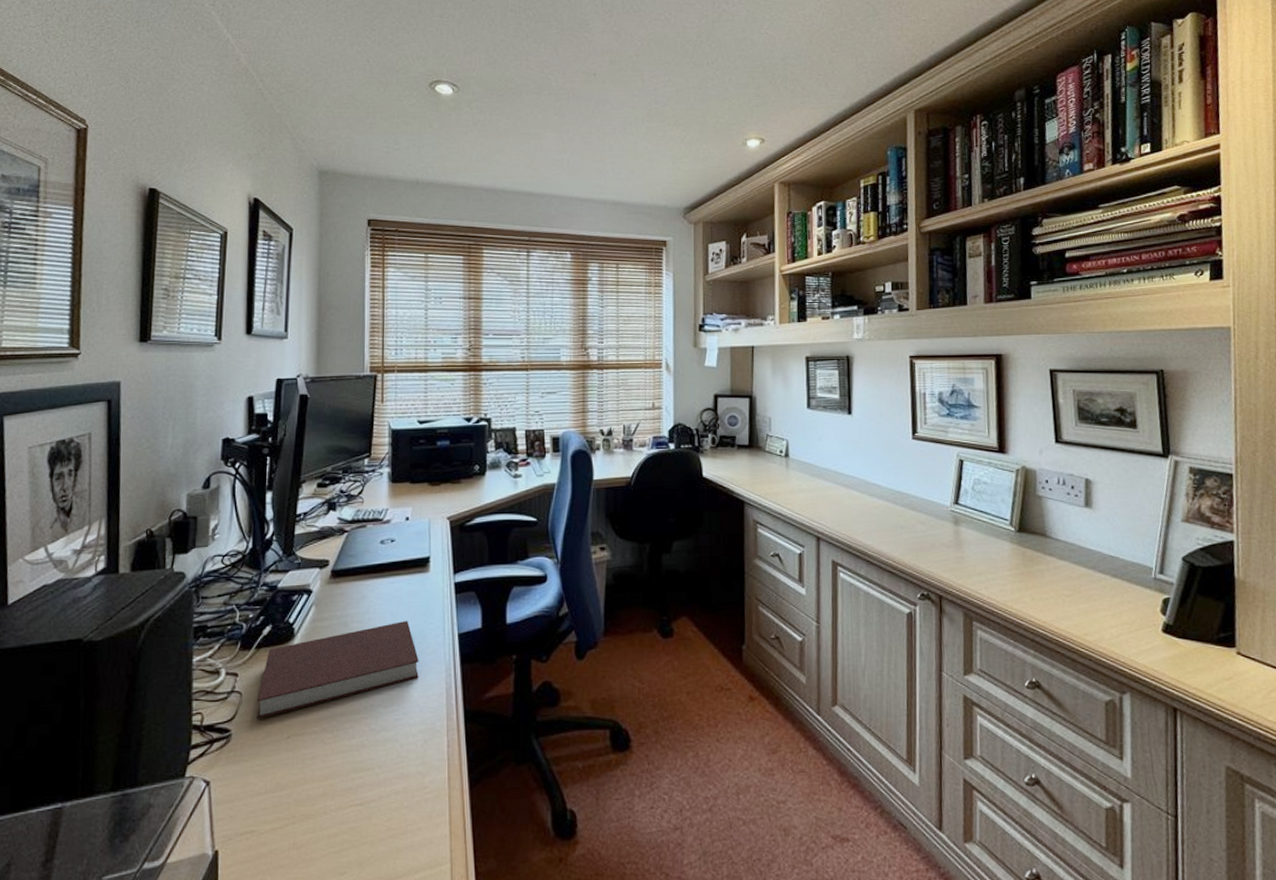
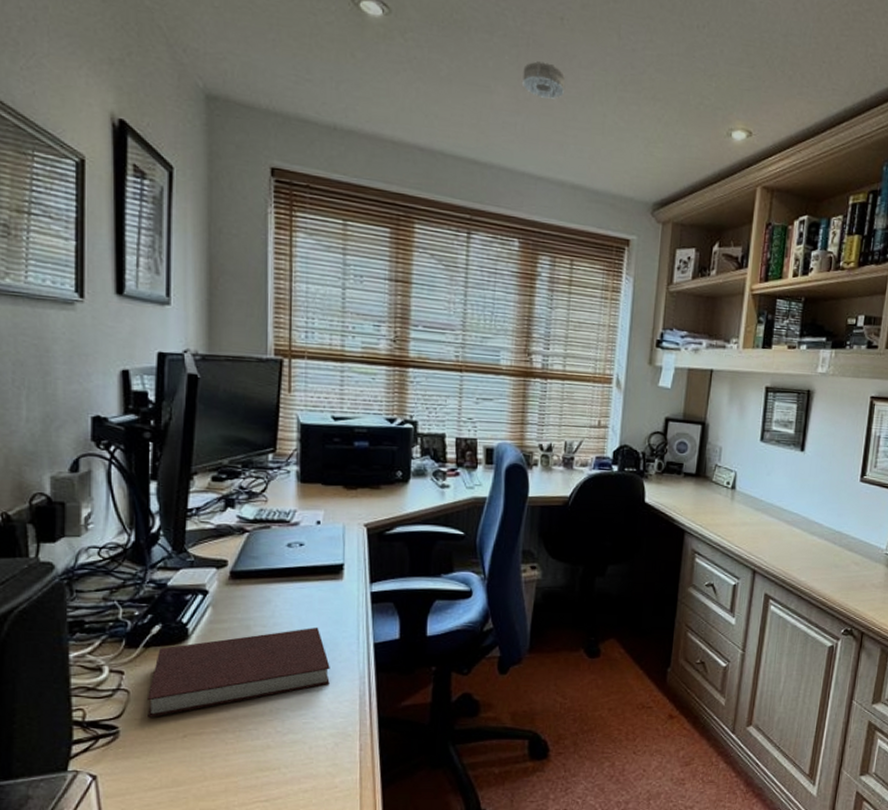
smoke detector: none [566,109,601,137] -> present [523,61,566,99]

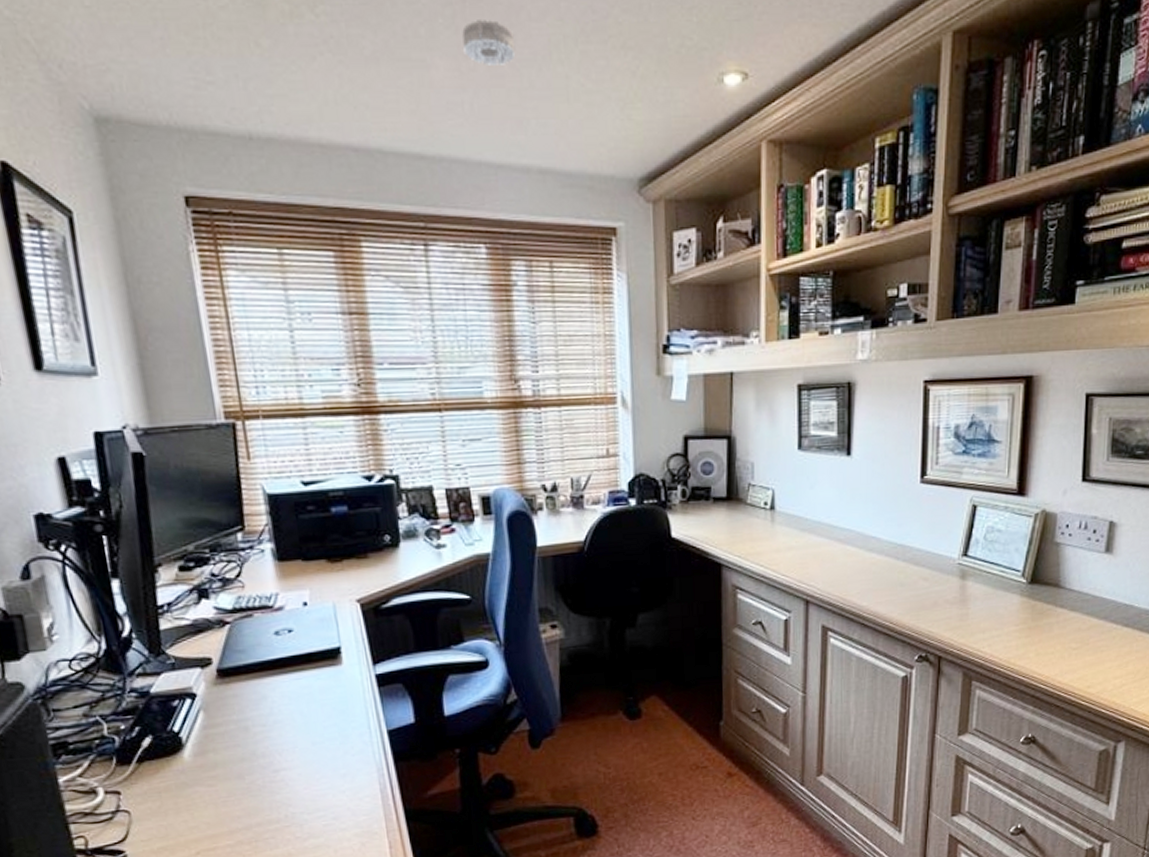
notebook: present [148,627,330,718] -> none [150,719,345,838]

